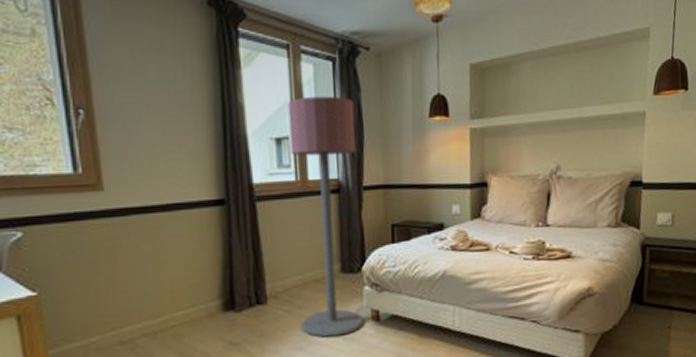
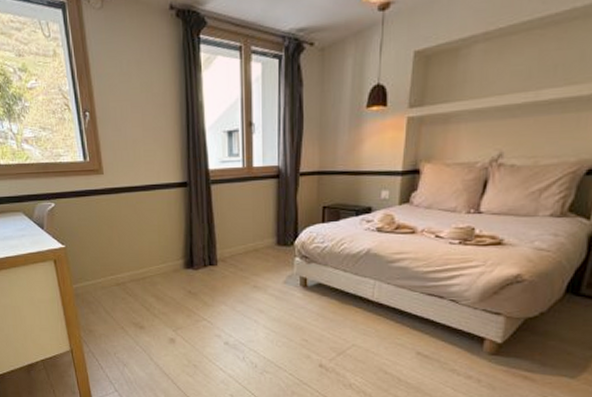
floor lamp: present [288,96,365,338] -> none [239,91,296,295]

